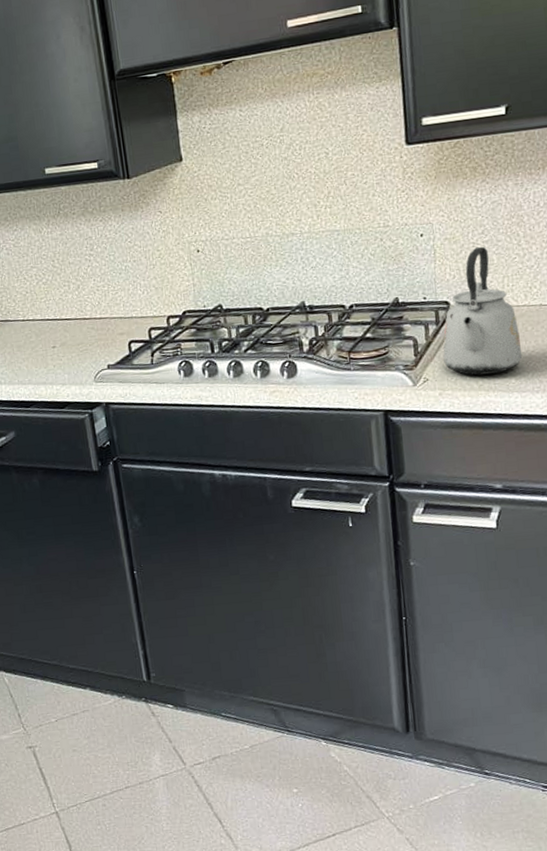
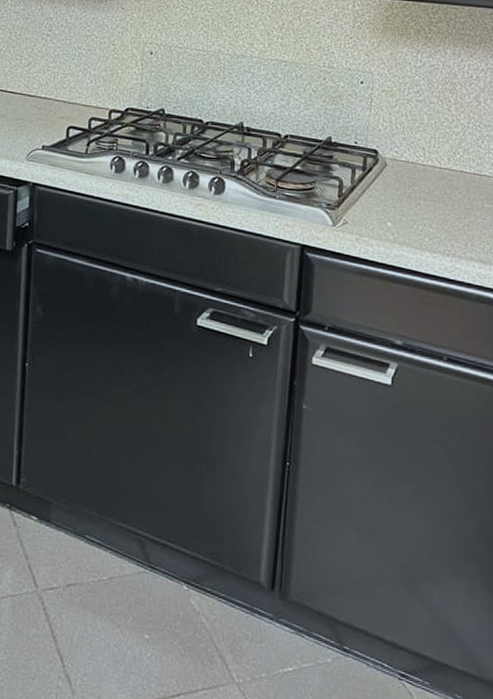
kettle: present [443,246,523,376] -> none [365,104,439,230]

